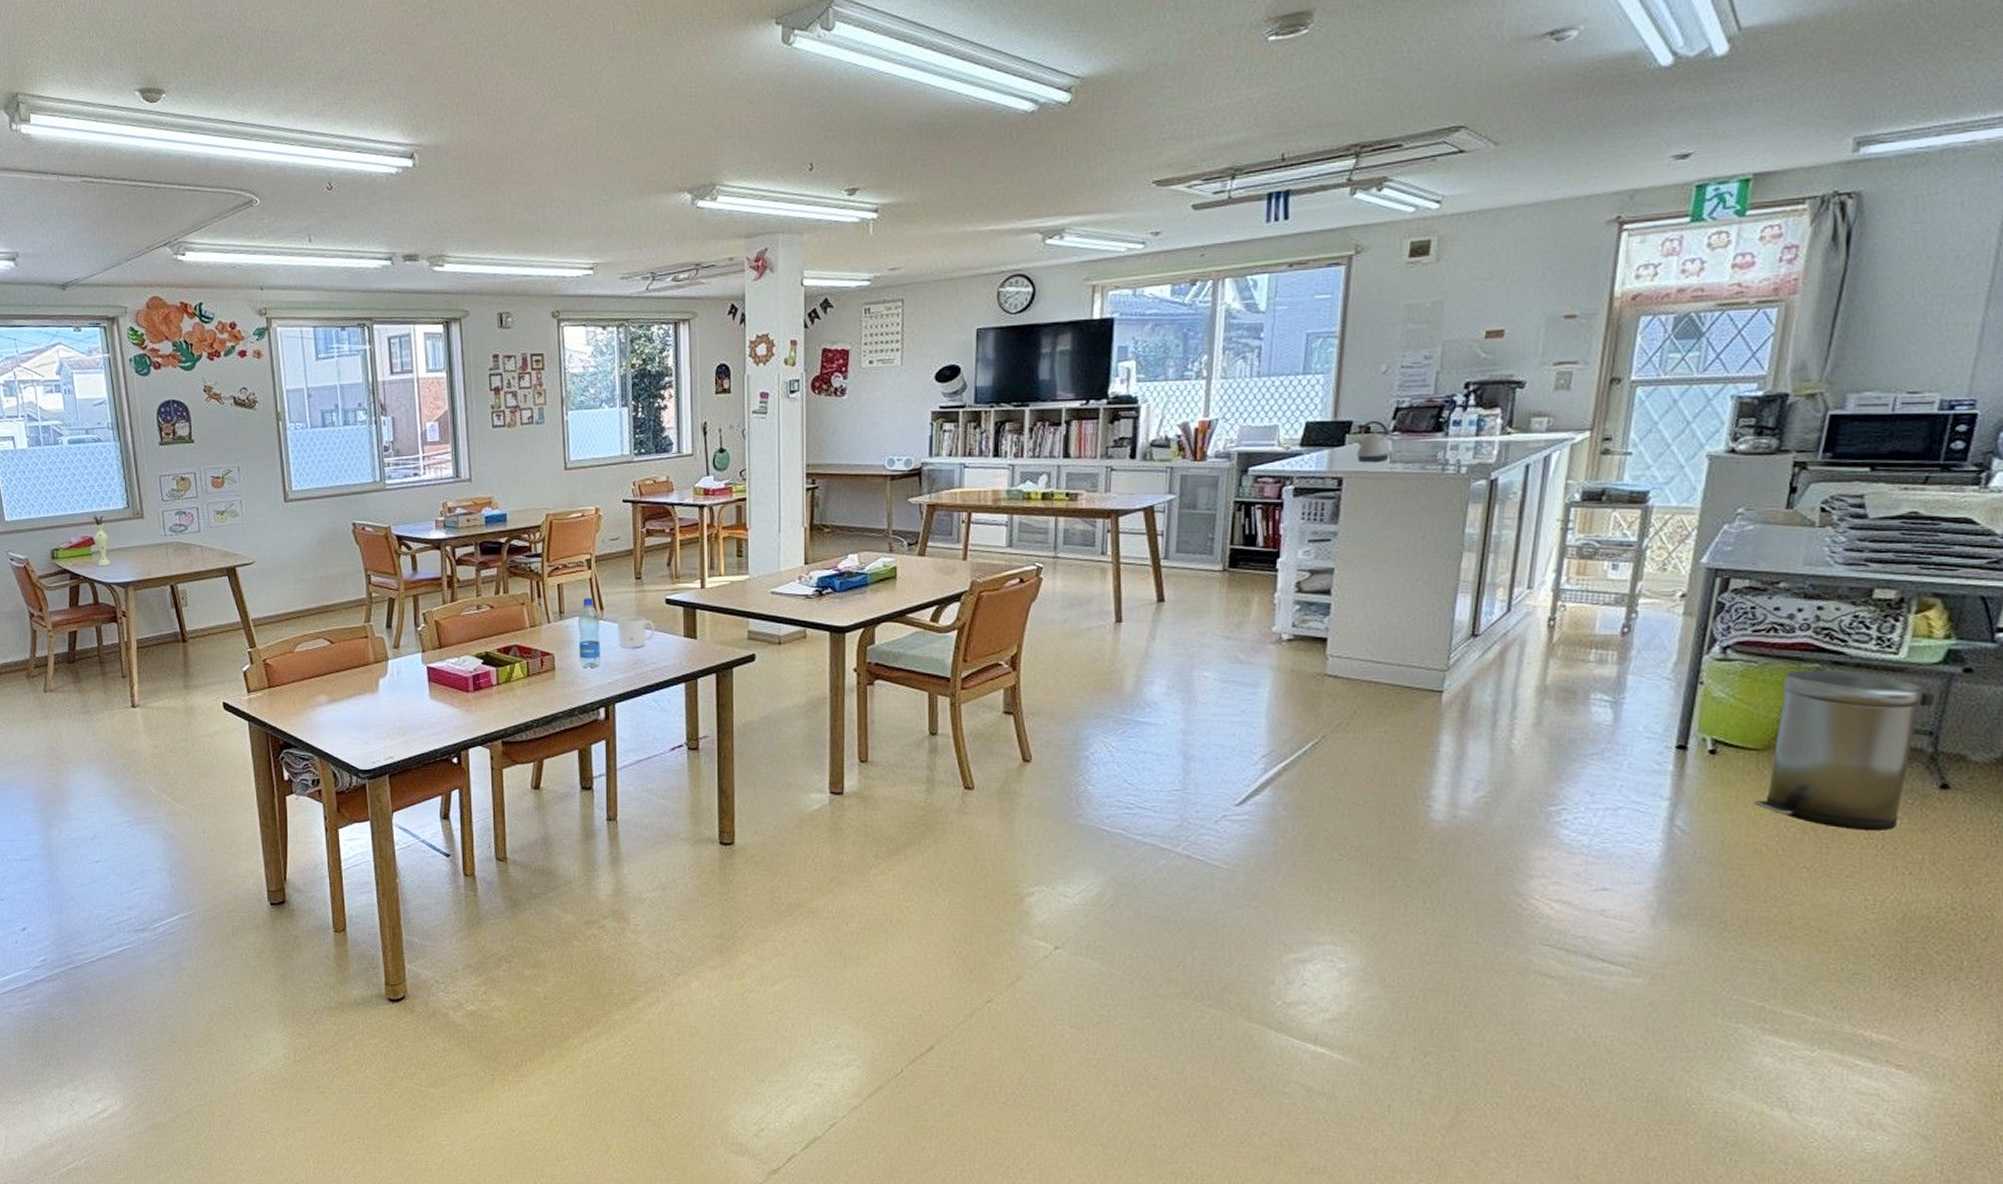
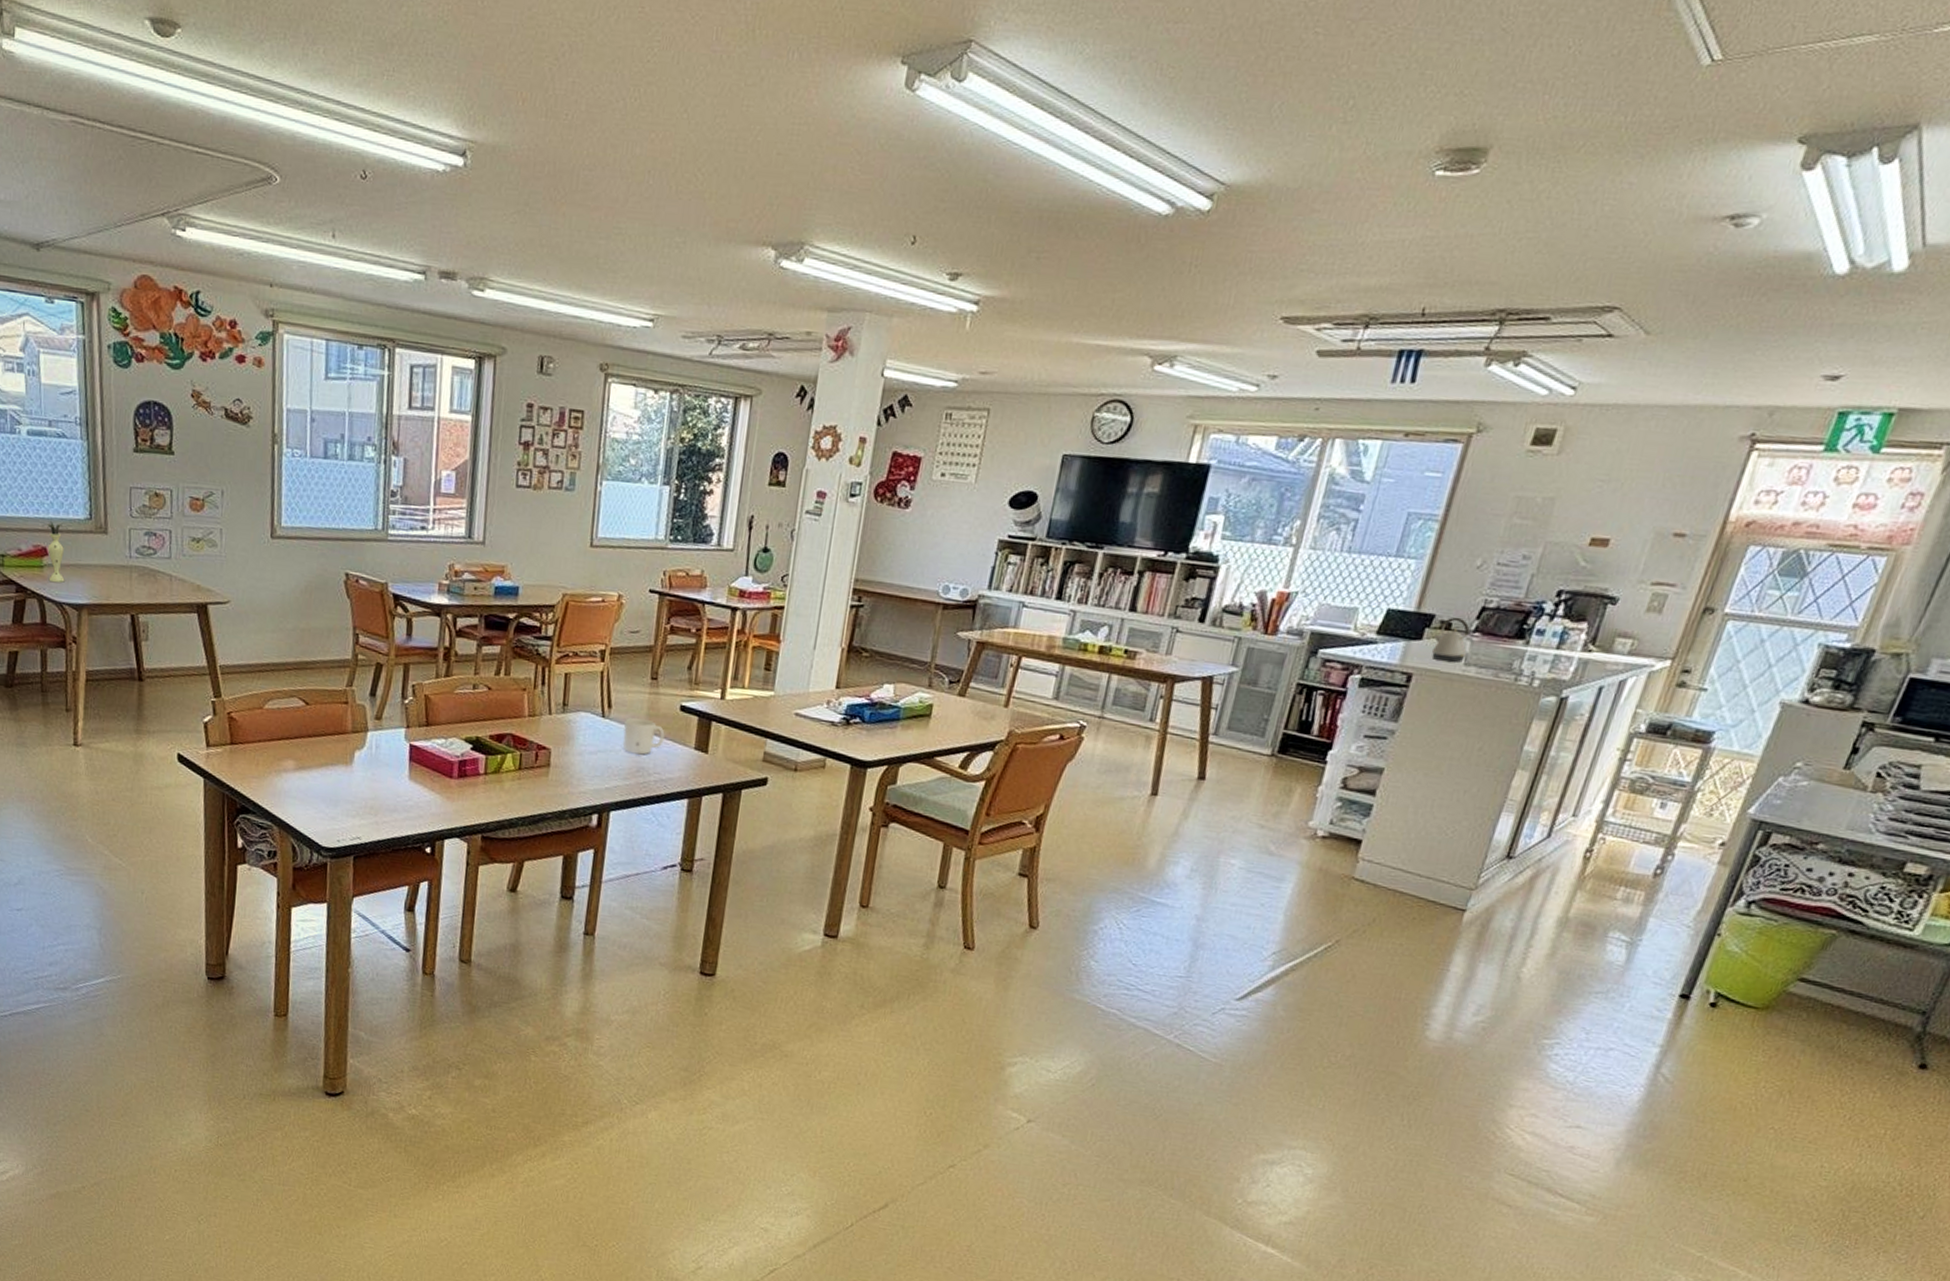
bottle: present [578,598,601,668] -> none [578,692,607,770]
pedal bin: present [1754,670,1934,830] -> none [1740,934,1936,1102]

